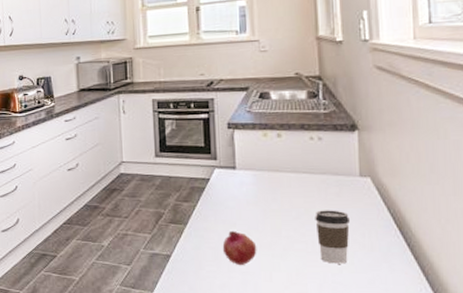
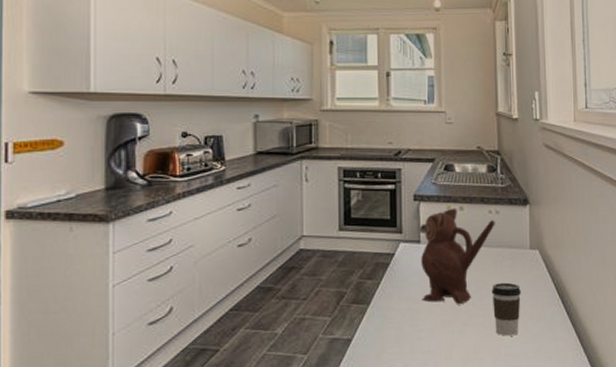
fruit: present [222,231,257,265] -> none [405,309,438,344]
teapot: none [234,135,318,230] -> present [419,208,495,305]

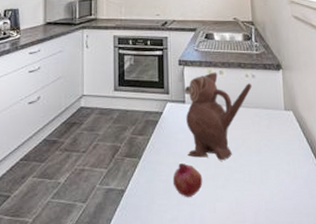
fruit: none [405,309,438,344] -> present [172,163,203,197]
coffee cup: present [491,282,521,336] -> none [250,141,278,192]

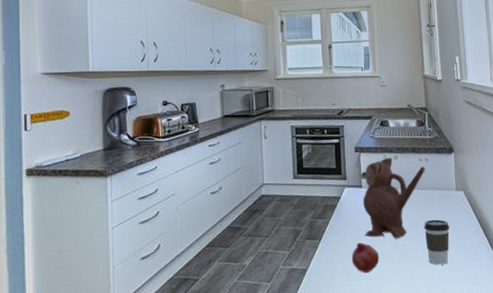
coffee cup: none [250,141,278,192] -> present [424,219,449,265]

